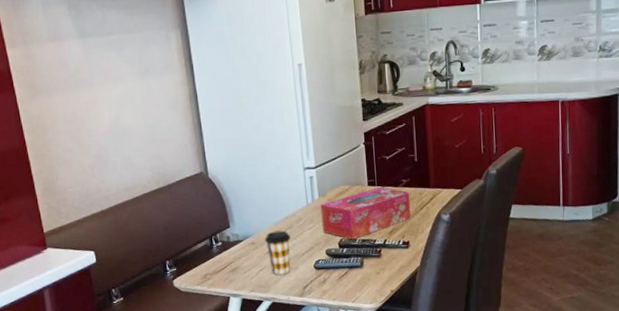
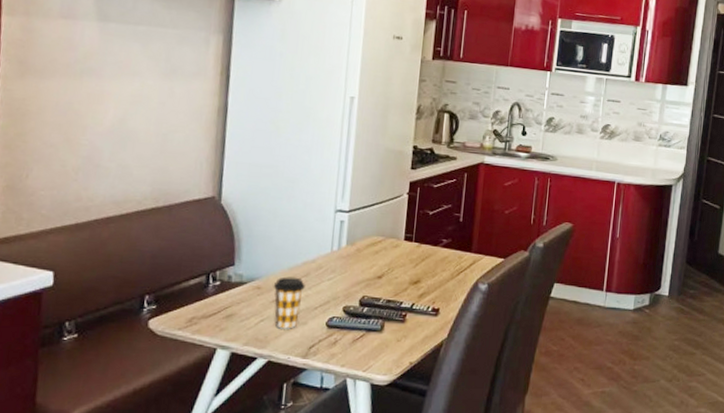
tissue box: present [320,187,411,240] -> none [343,244,449,299]

